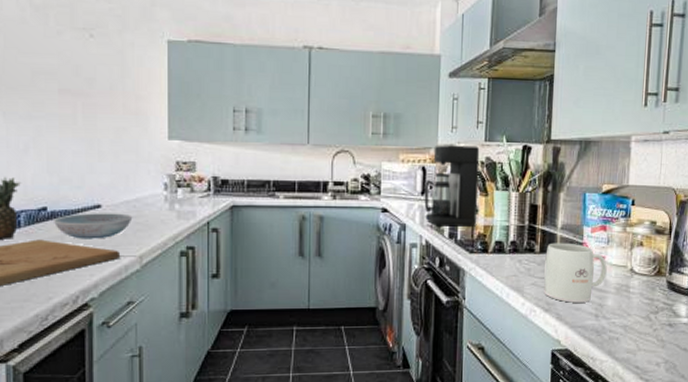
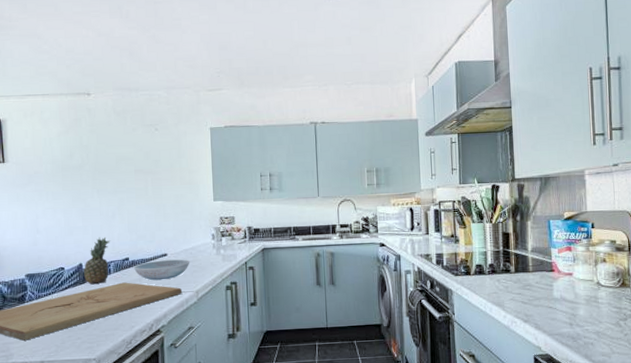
coffee maker: present [424,145,480,227] -> none [413,188,458,254]
mug: present [543,243,607,303] -> none [519,263,576,314]

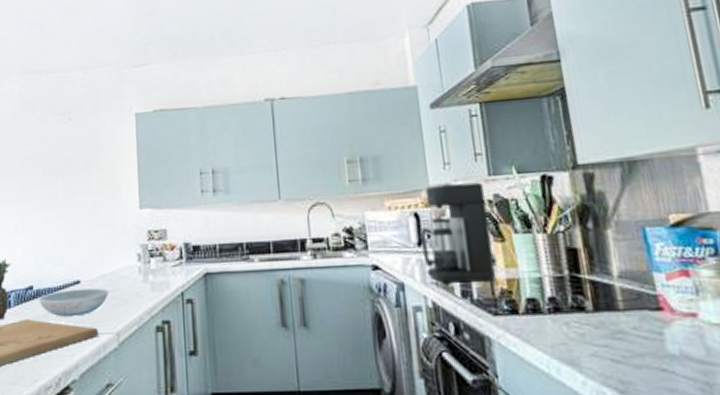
coffee maker: none [413,188,458,254] -> present [420,182,495,282]

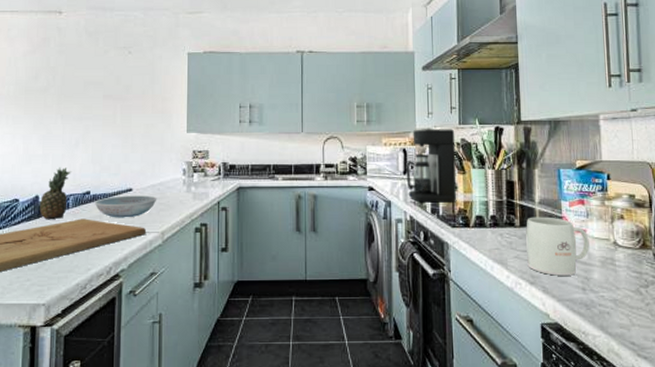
mug: none [602,296,707,381] -> present [525,217,590,276]

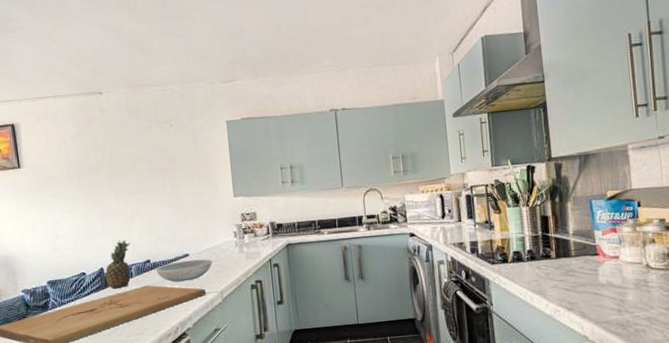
coffee maker: present [406,129,456,202] -> none [444,171,494,243]
mug: present [525,217,590,276] -> none [561,247,623,301]

